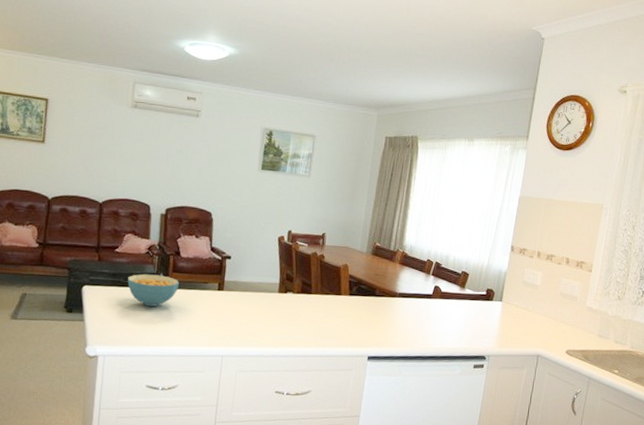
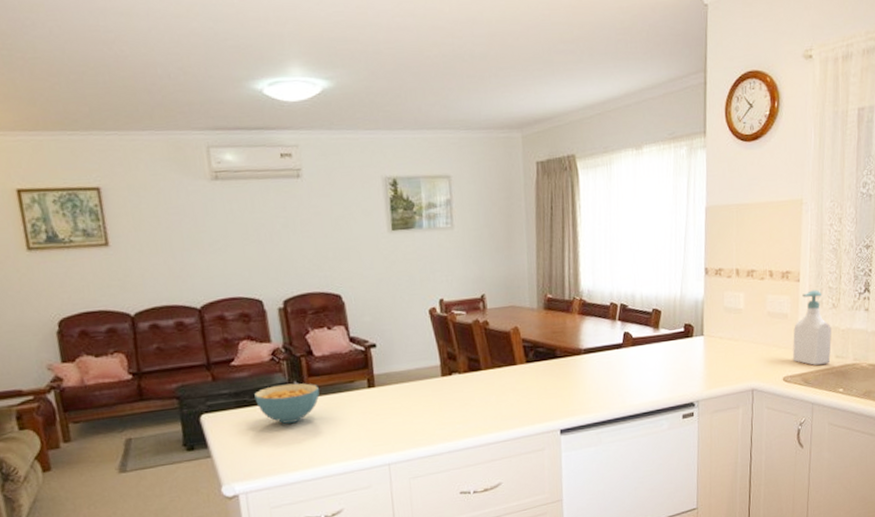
soap bottle: none [577,281,615,346] -> present [793,290,832,365]

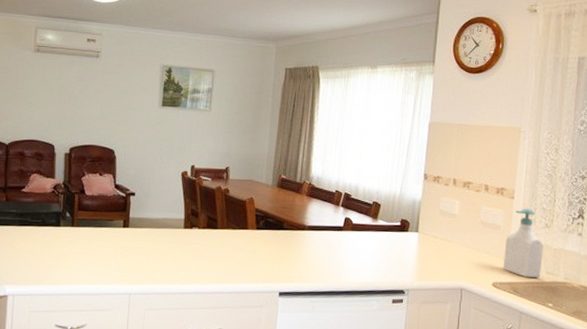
cereal bowl: present [254,383,320,424] -> none [34,212,85,245]

